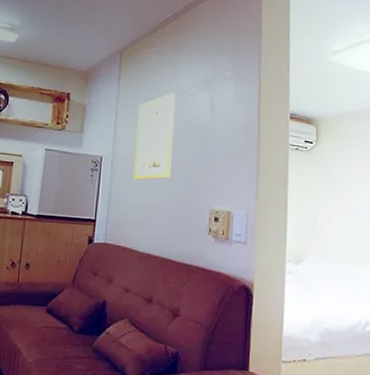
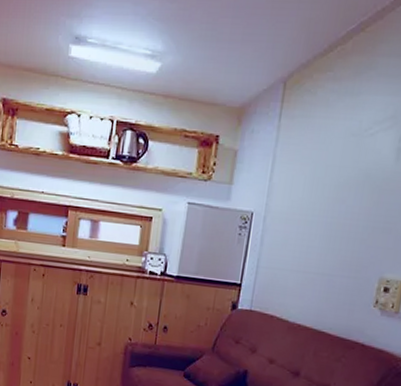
wall art: present [133,92,176,180] -> none [288,131,353,241]

